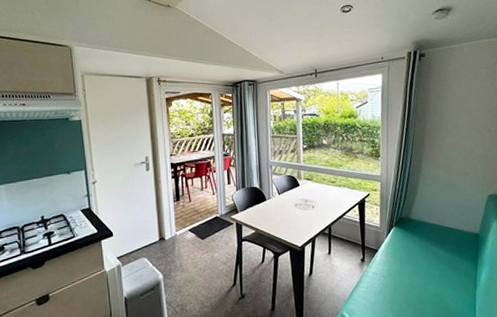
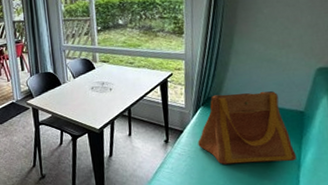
tote bag: none [390,214,473,284] -> present [198,91,296,165]

